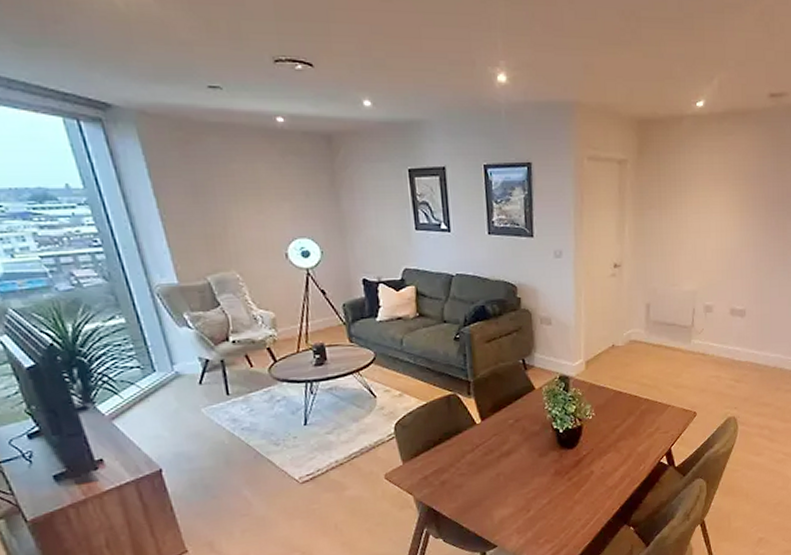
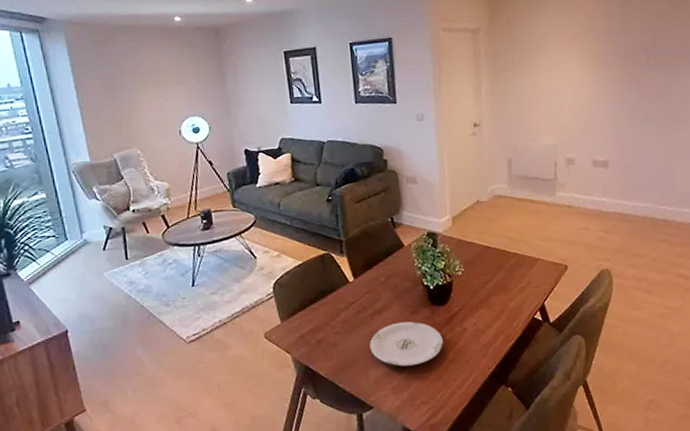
plate: none [495,464,571,508] -> present [369,321,444,367]

